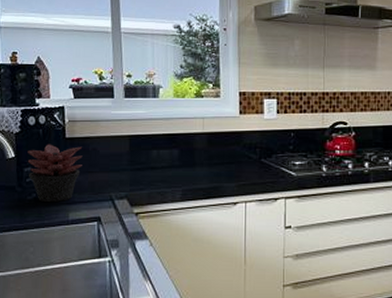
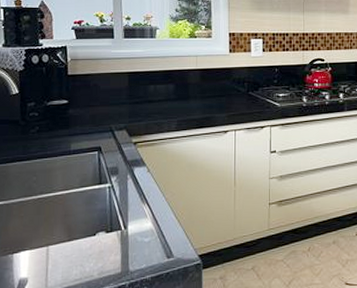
succulent plant: present [27,144,83,202] -> none [30,81,84,134]

